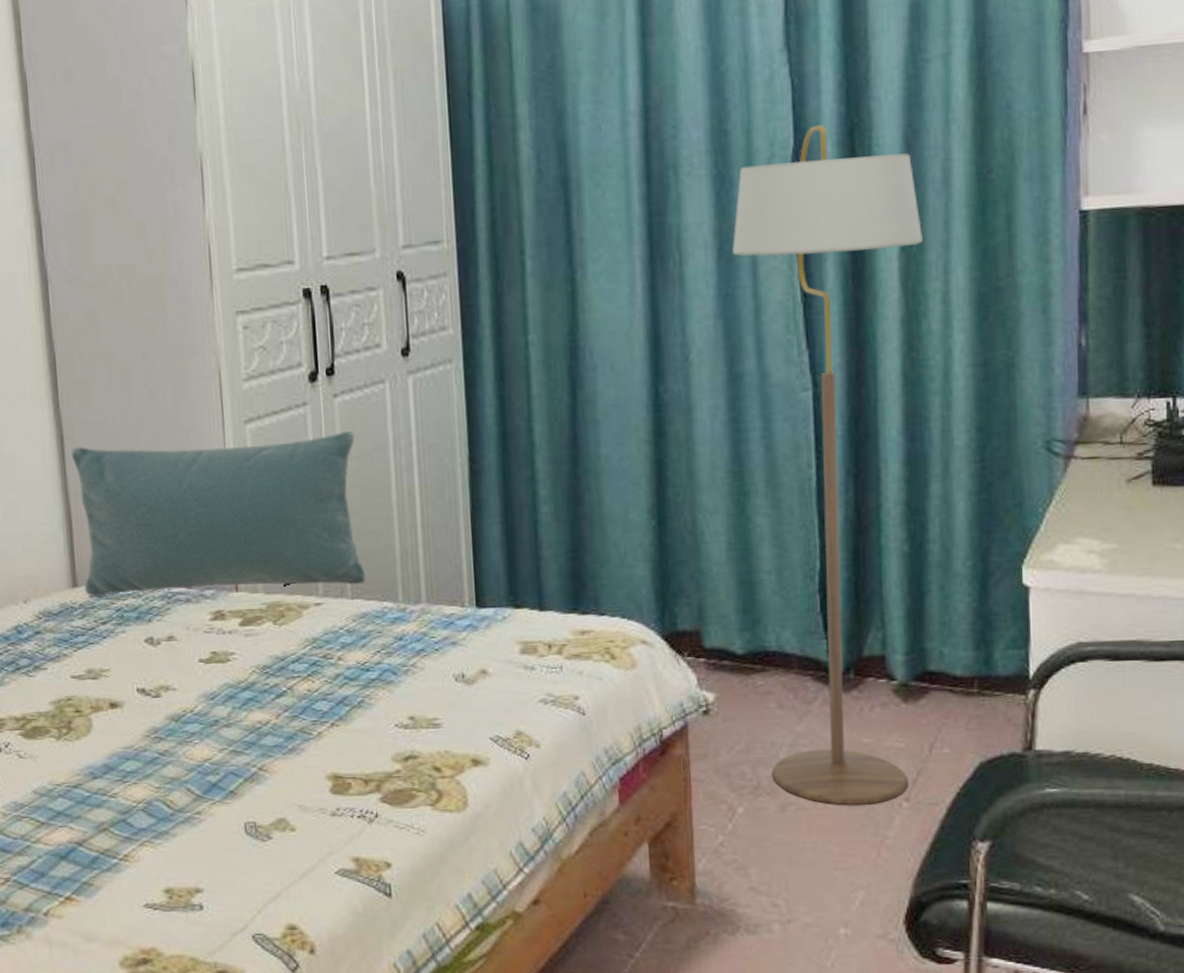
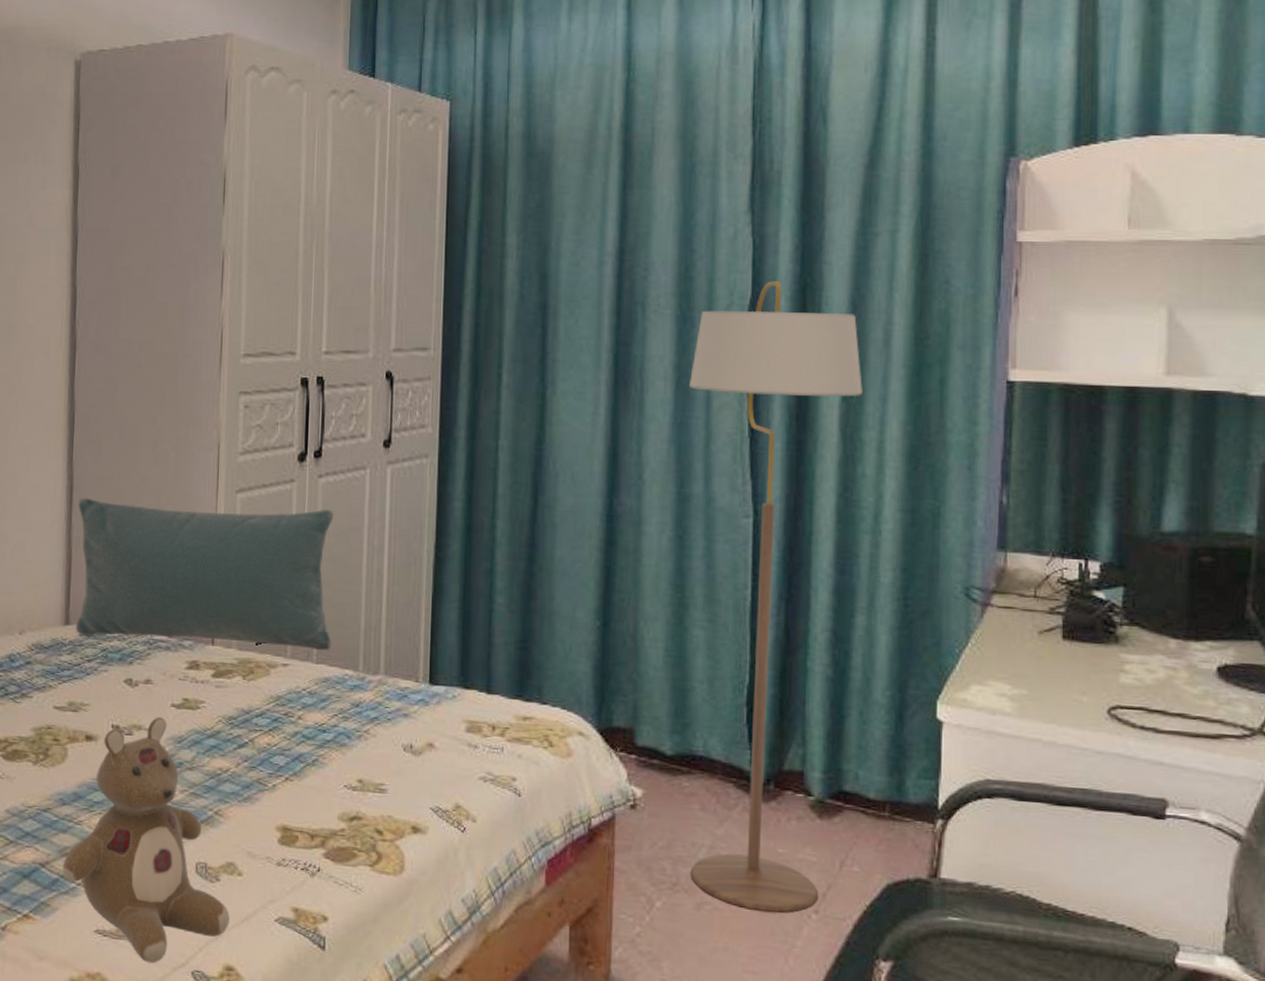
stuffed bear: none [101,675,287,932] -> present [62,717,230,964]

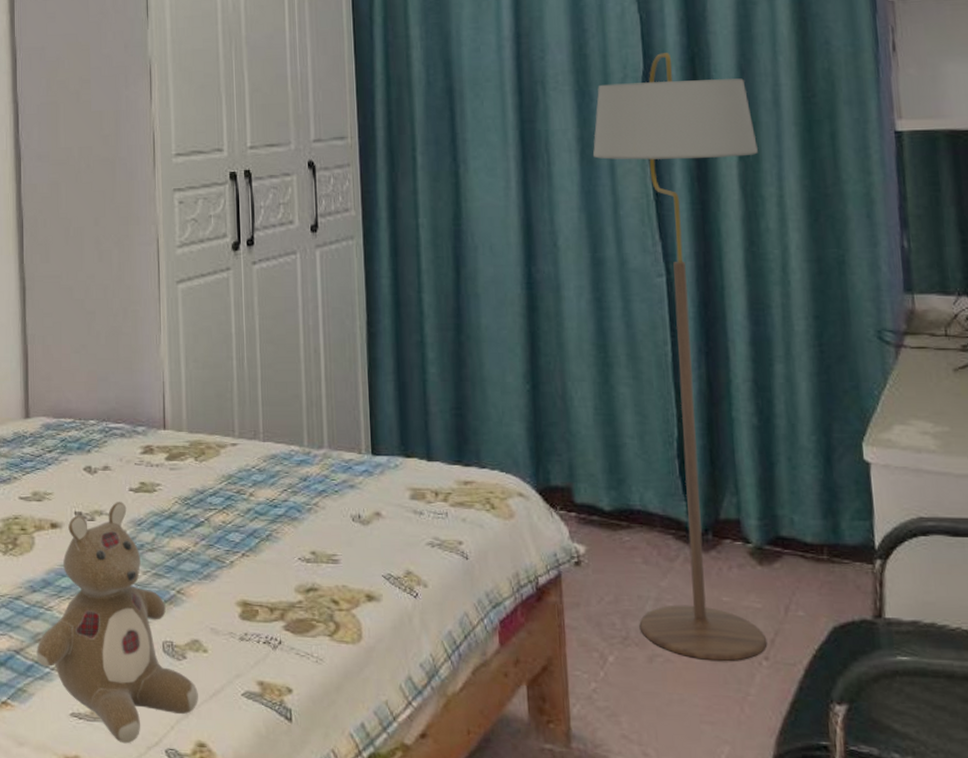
pillow: present [75,498,334,651] -> none [31,294,276,429]

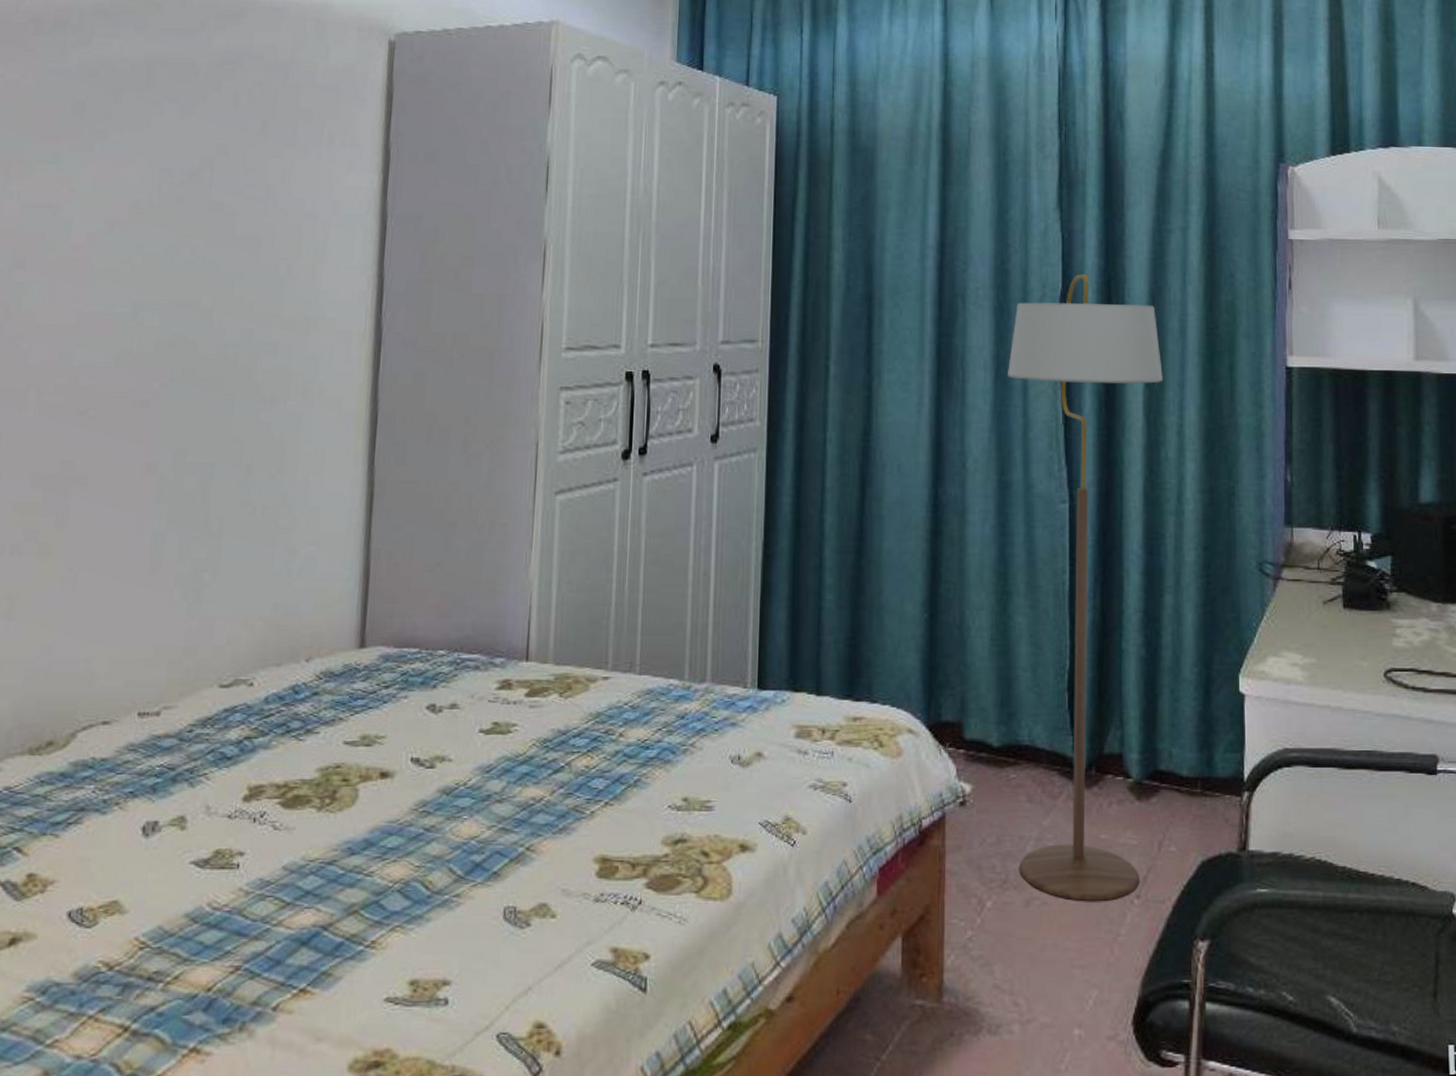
stuffed bear: present [36,502,198,744] -> none [348,745,541,1030]

